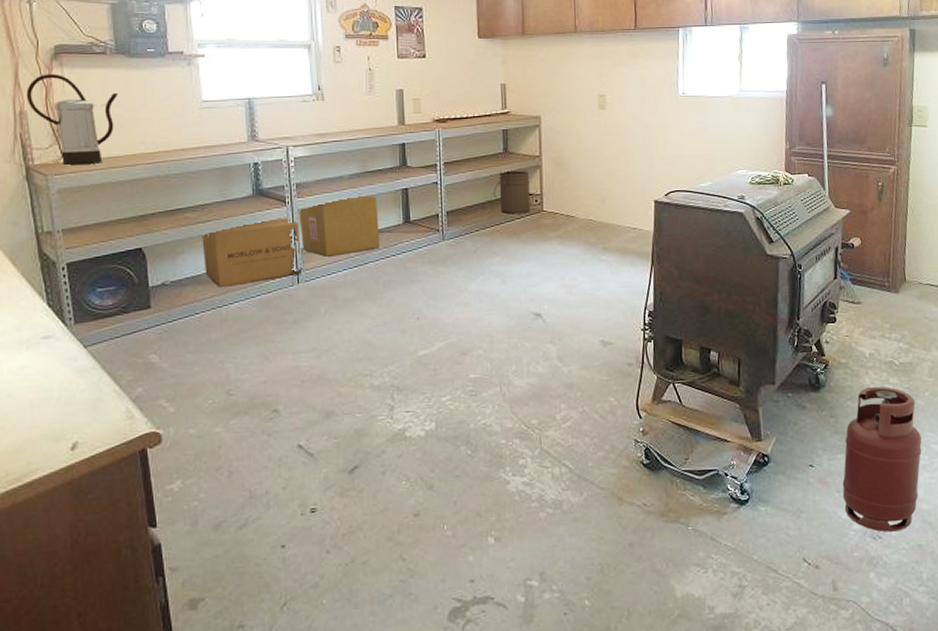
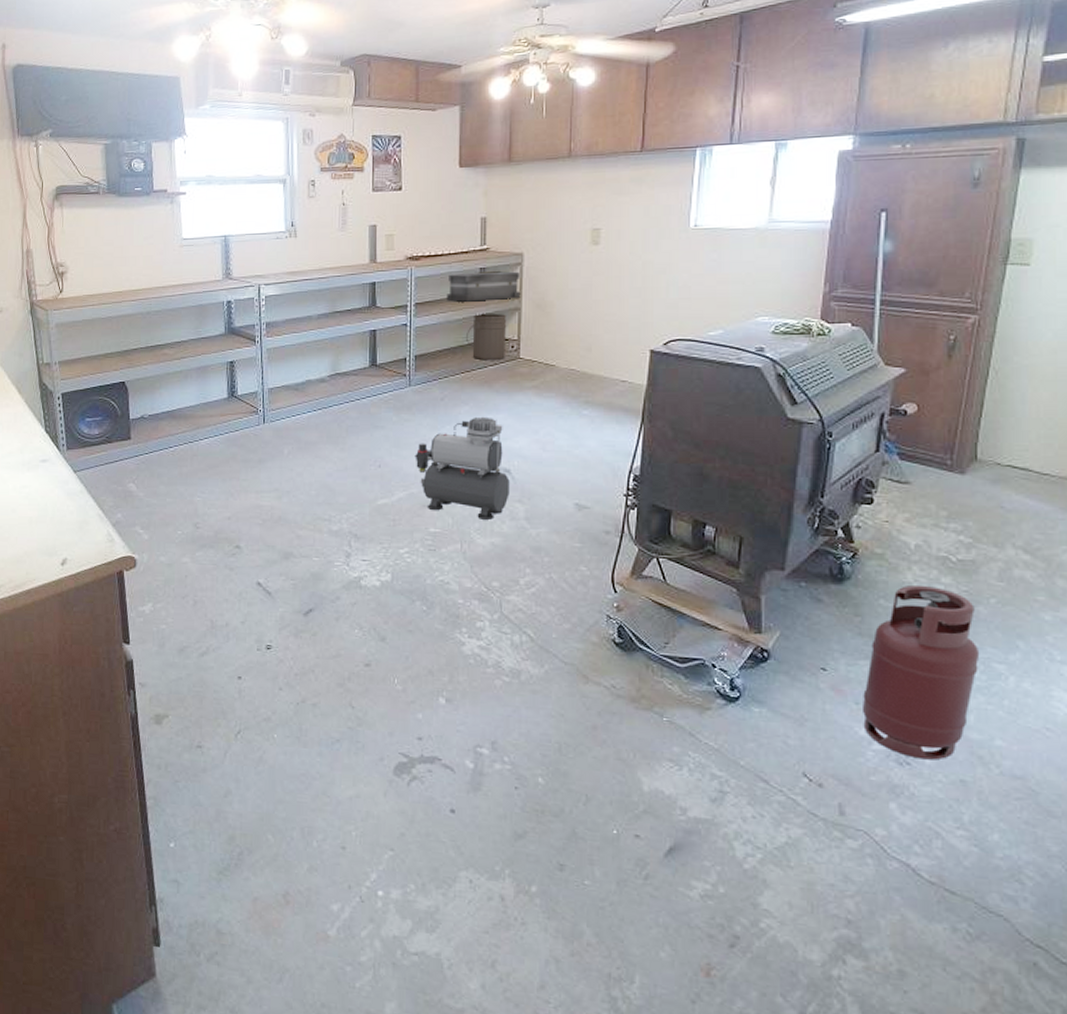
watering can: present [26,73,119,165] -> none [32,213,109,300]
box: present [202,215,302,288] -> none [177,354,268,424]
cardboard box: present [299,194,380,257] -> none [267,334,345,398]
air compressor: none [452,265,542,362] -> present [415,416,510,520]
tool box: none [474,131,541,162] -> present [447,270,521,303]

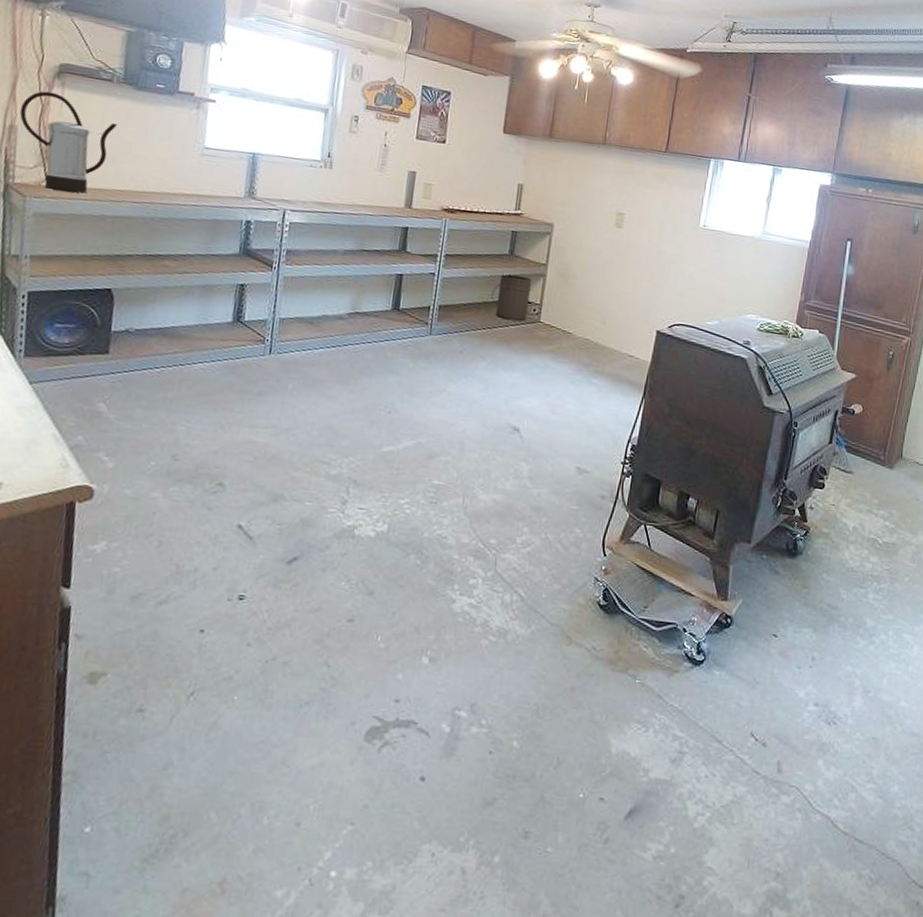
watering can: none [32,213,109,300] -> present [19,91,118,194]
air compressor: present [415,416,510,520] -> none [427,373,518,476]
tool box: present [447,270,521,303] -> none [477,232,548,266]
gas cylinder: present [863,584,980,760] -> none [802,562,894,720]

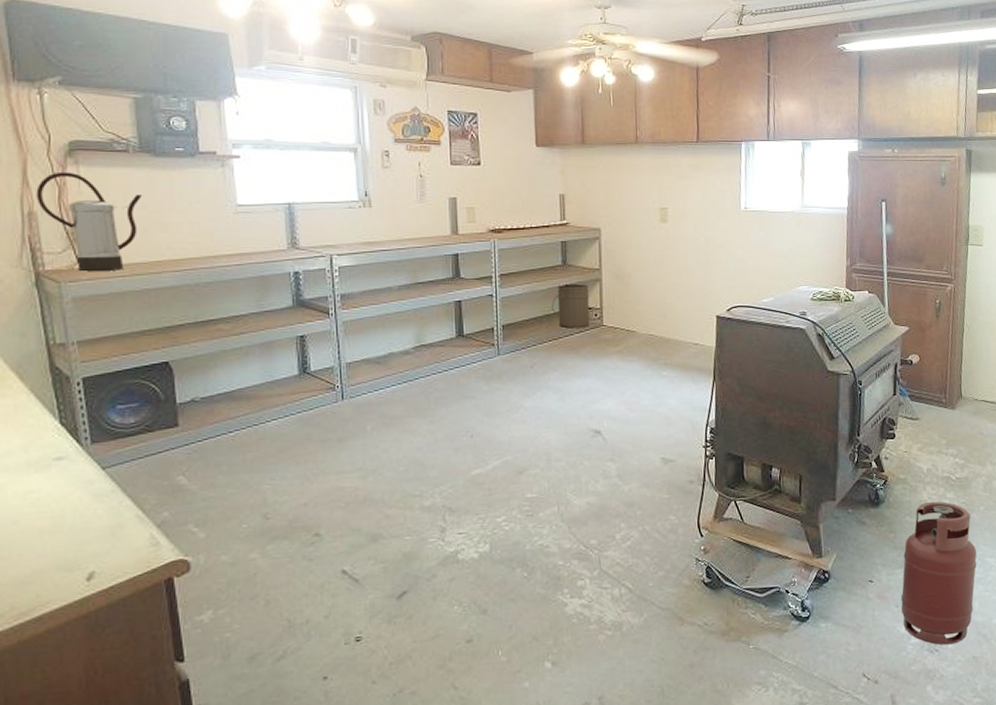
gas cylinder: none [802,562,894,720] -> present [901,501,977,645]

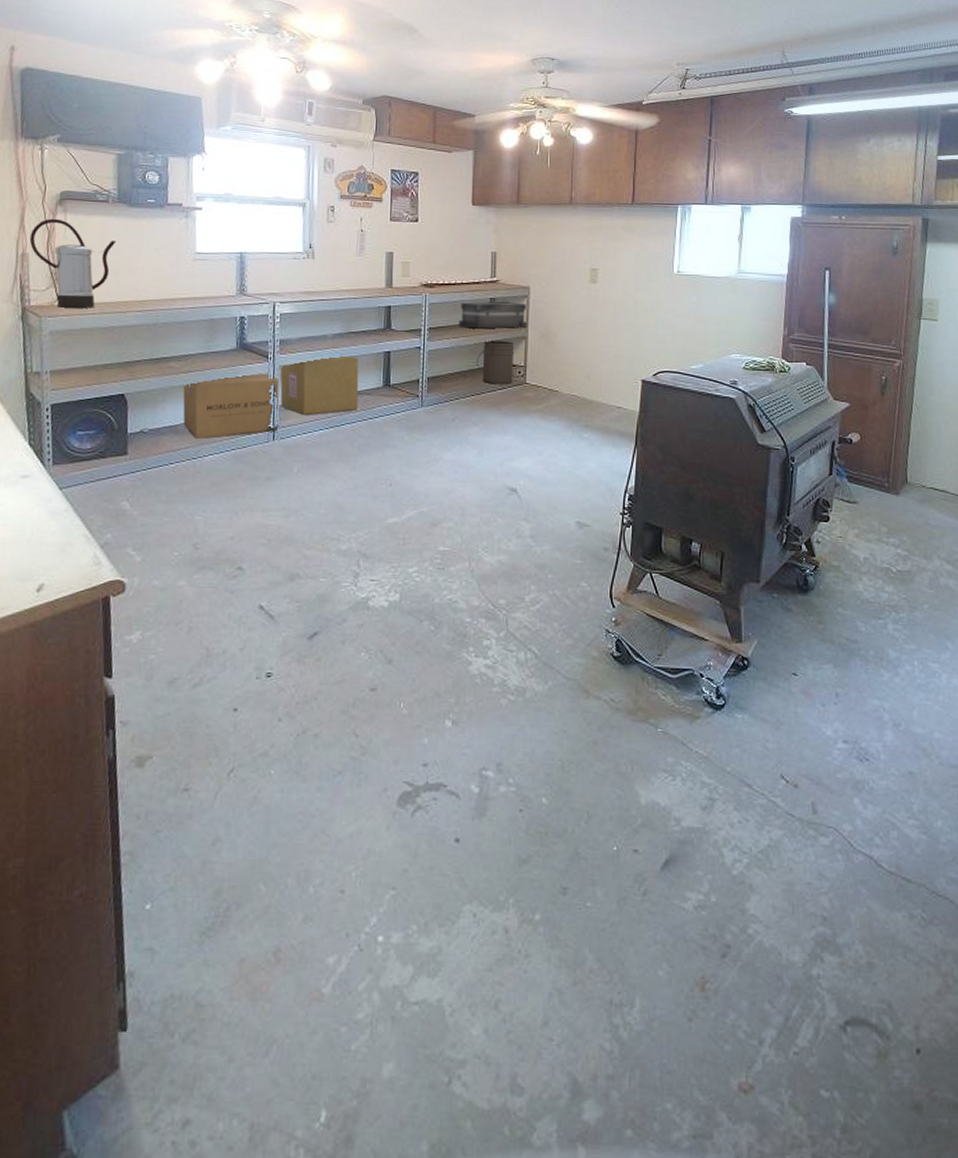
box: none [236,327,346,405] -> present [183,371,280,440]
cardboard box: none [344,306,431,372] -> present [280,354,359,415]
tool box: none [531,243,601,274] -> present [459,300,527,330]
gas cylinder: present [901,501,977,645] -> none [828,593,919,755]

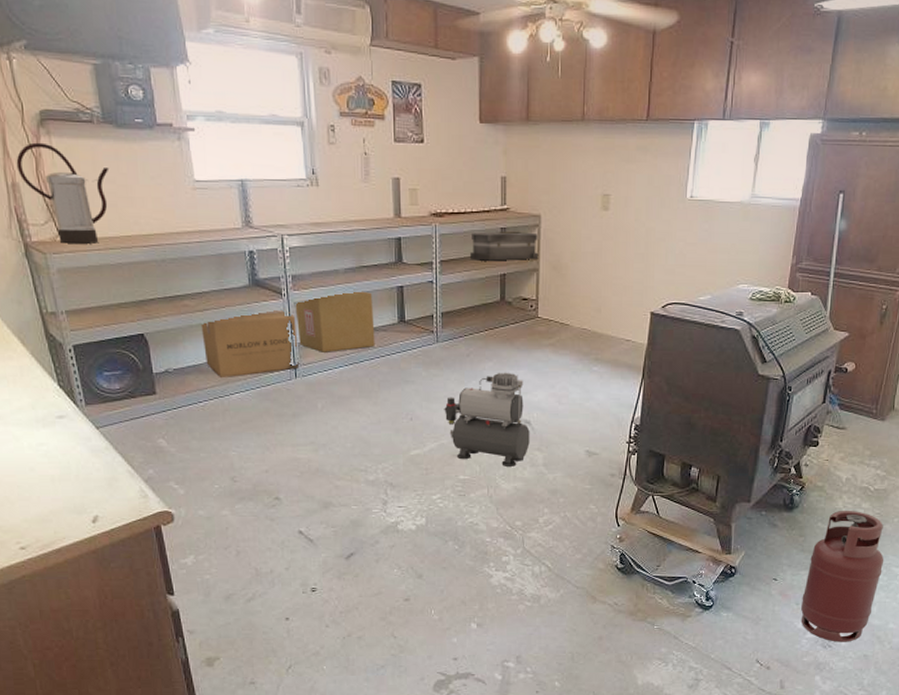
air compressor: none [425,437,516,538] -> present [444,372,530,466]
bucket: present [477,341,515,385] -> none [489,274,527,319]
gas cylinder: none [828,593,919,755] -> present [801,510,884,642]

